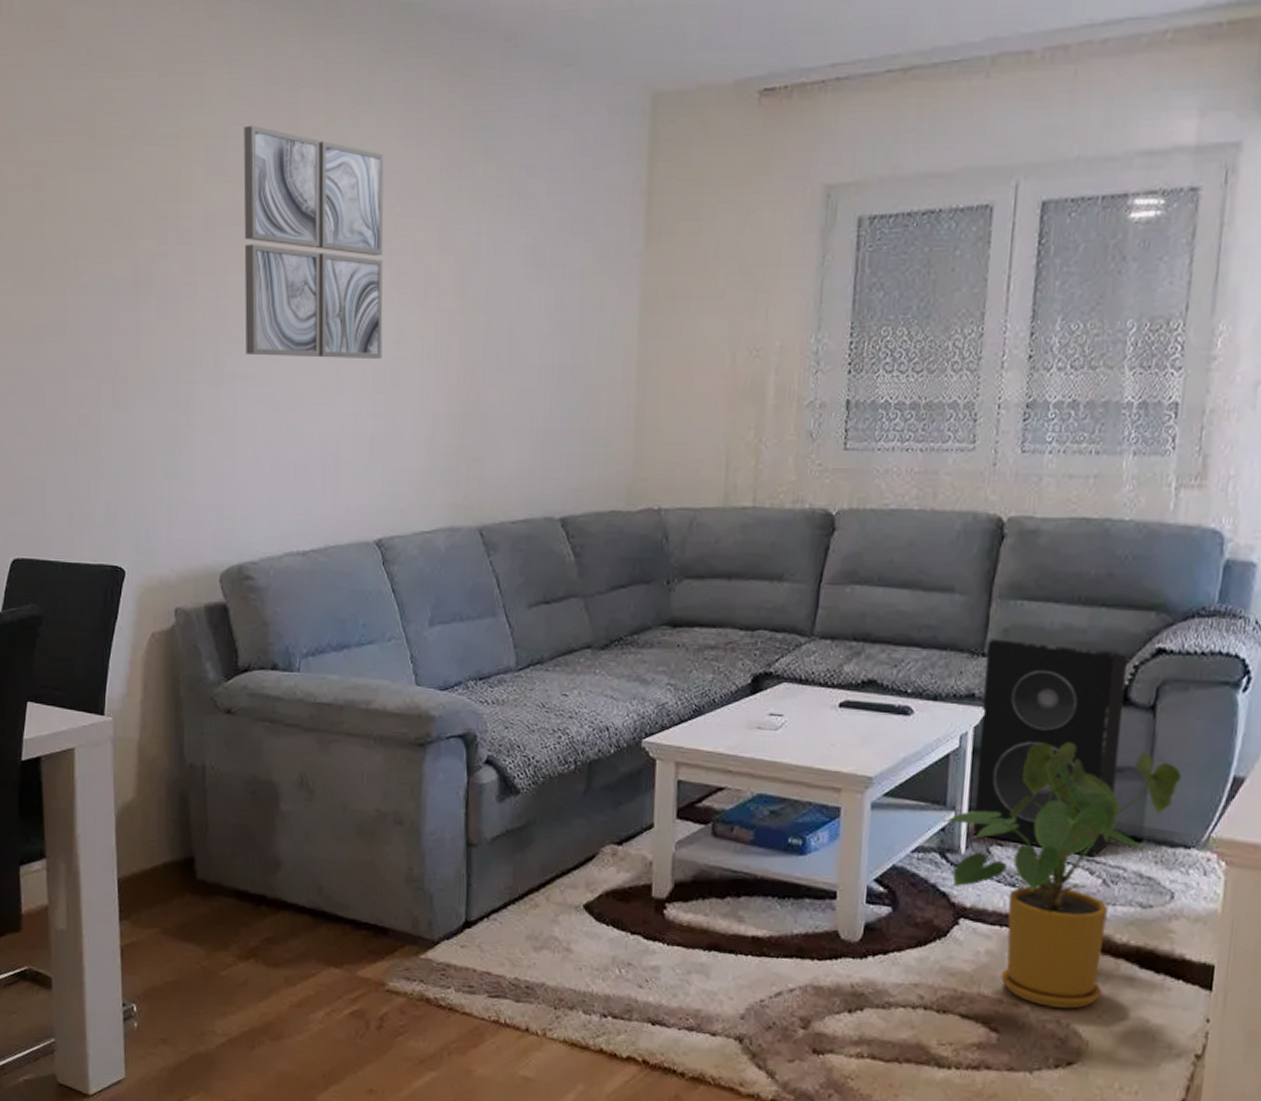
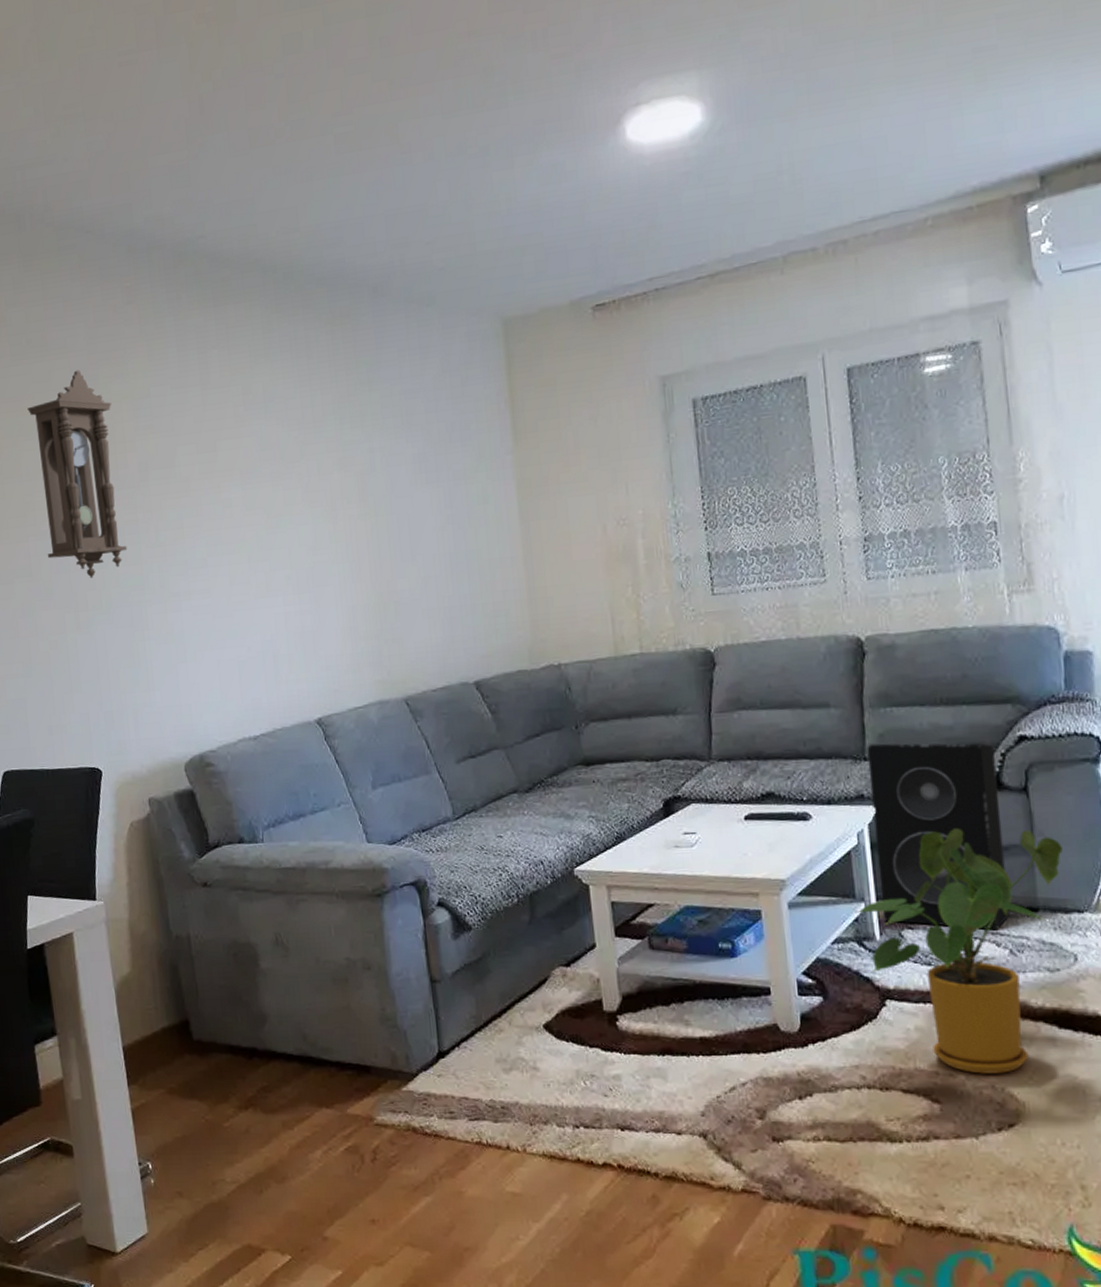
pendulum clock: none [80,93,181,346] -> present [27,370,128,578]
wall art: present [243,125,384,358] -> none [164,385,303,574]

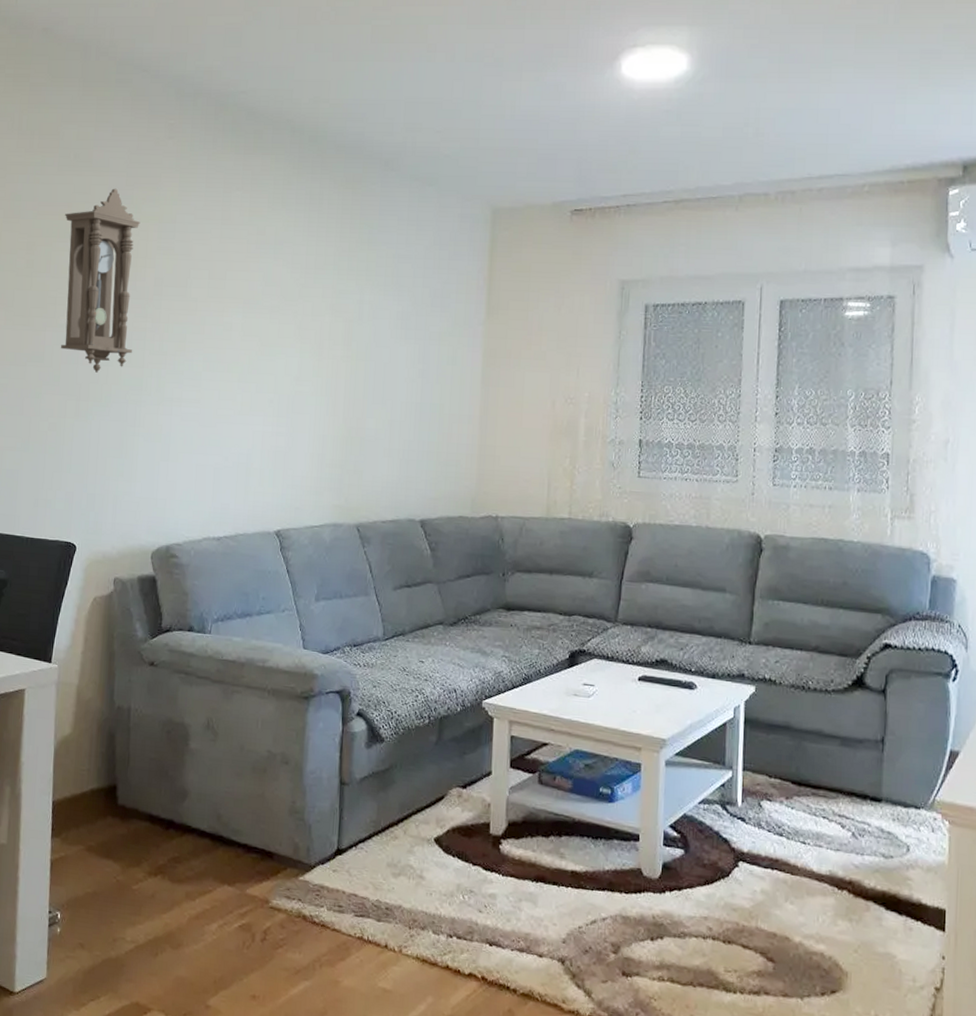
house plant: present [854,829,1063,1074] -> none [722,716,909,944]
speaker: present [866,743,1009,931] -> none [746,630,862,814]

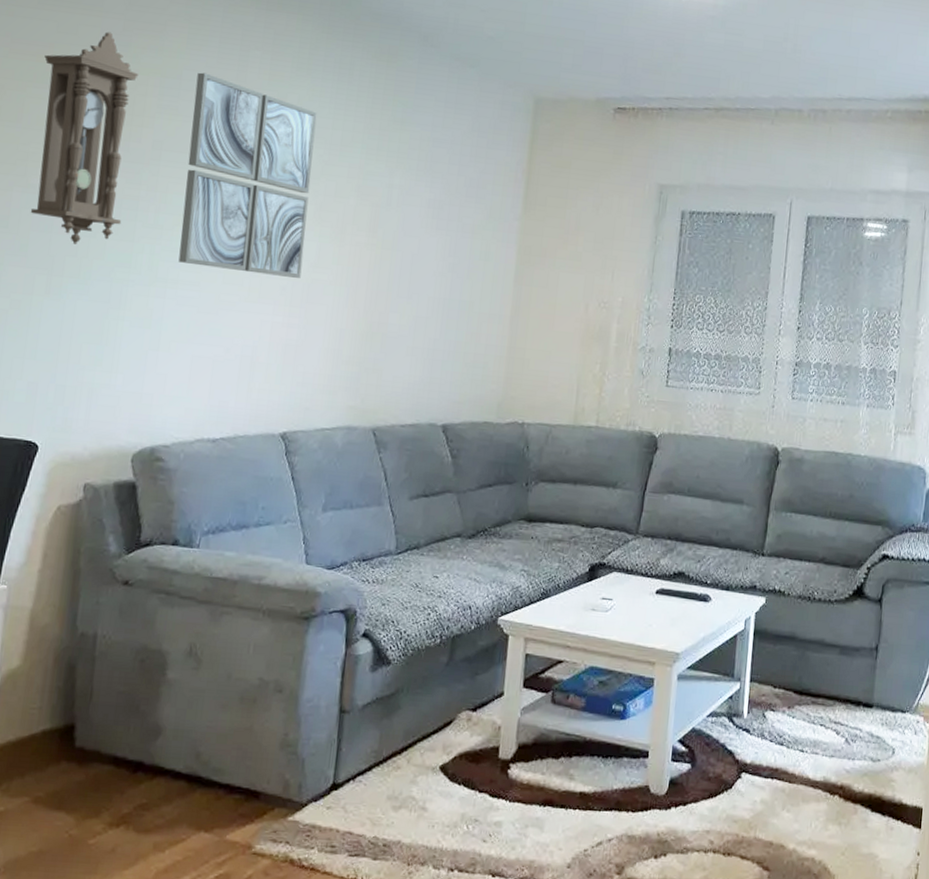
wall art: none [181,215,293,391] -> present [178,72,317,278]

